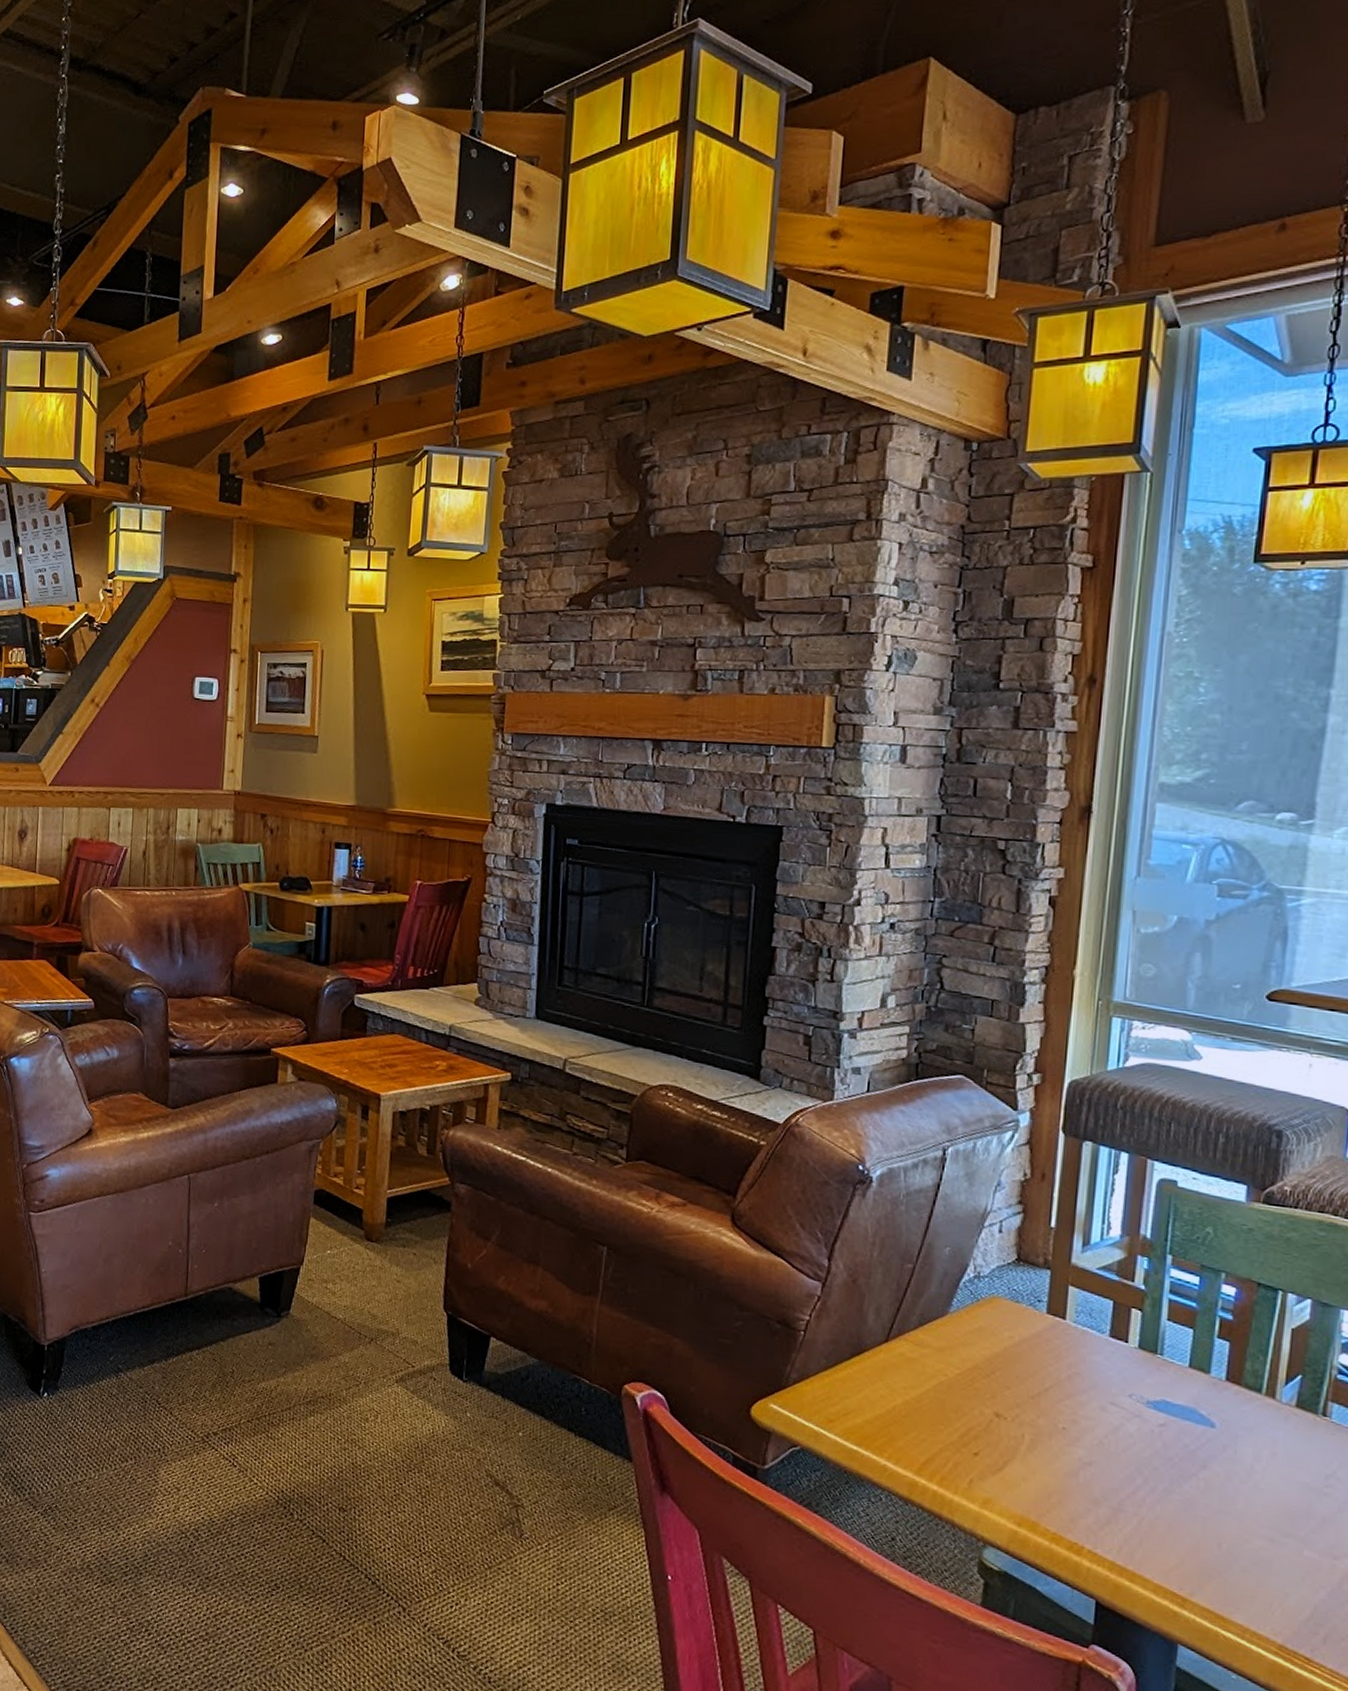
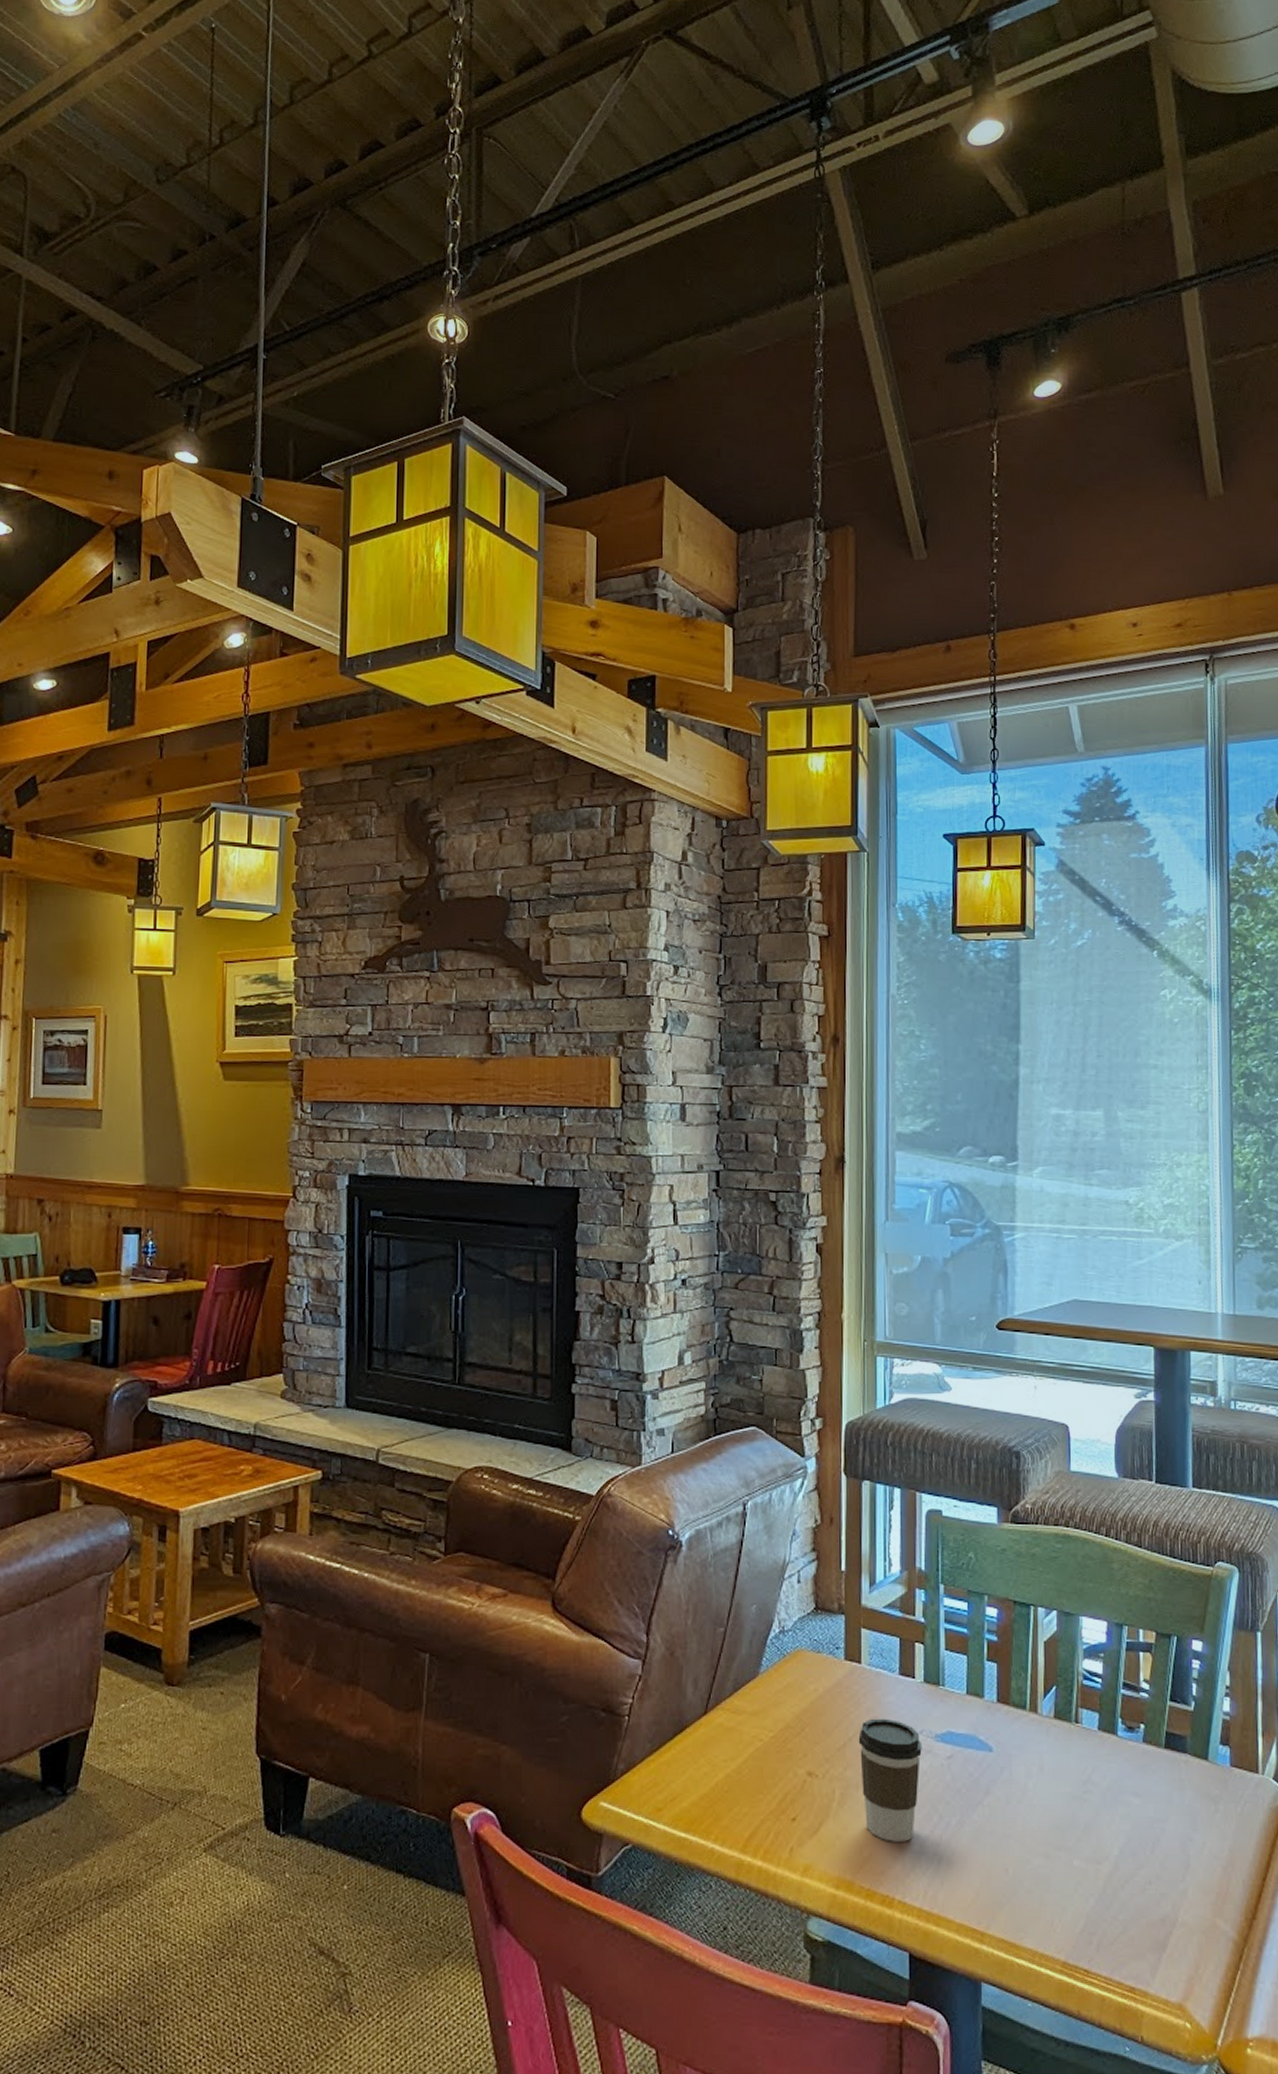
coffee cup: none [1055,1374,1130,1497] -> present [858,1718,922,1842]

